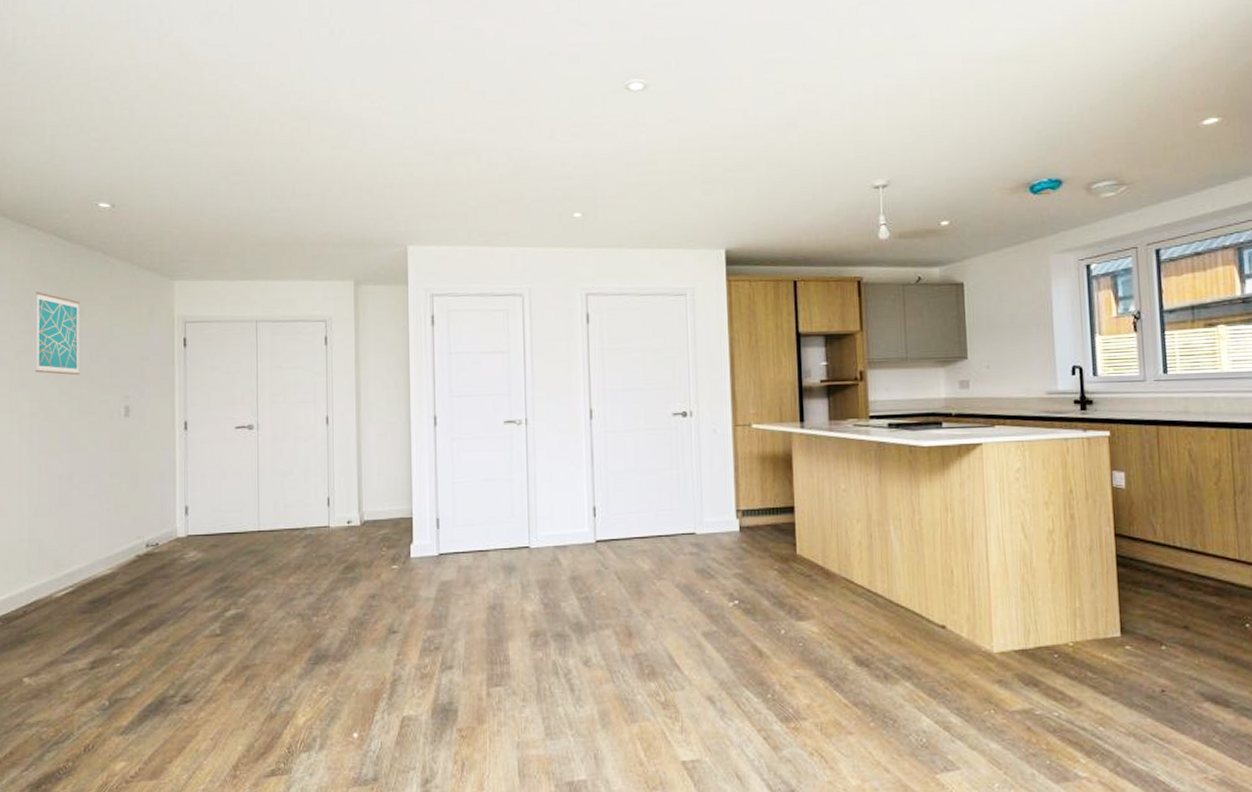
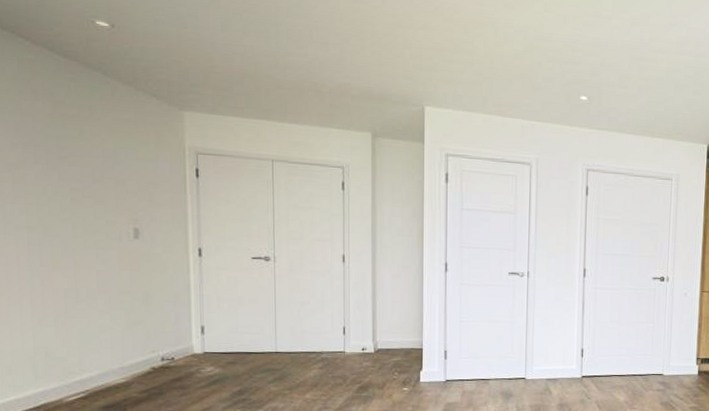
wall art: present [36,292,81,376] -> none [27,104,83,194]

